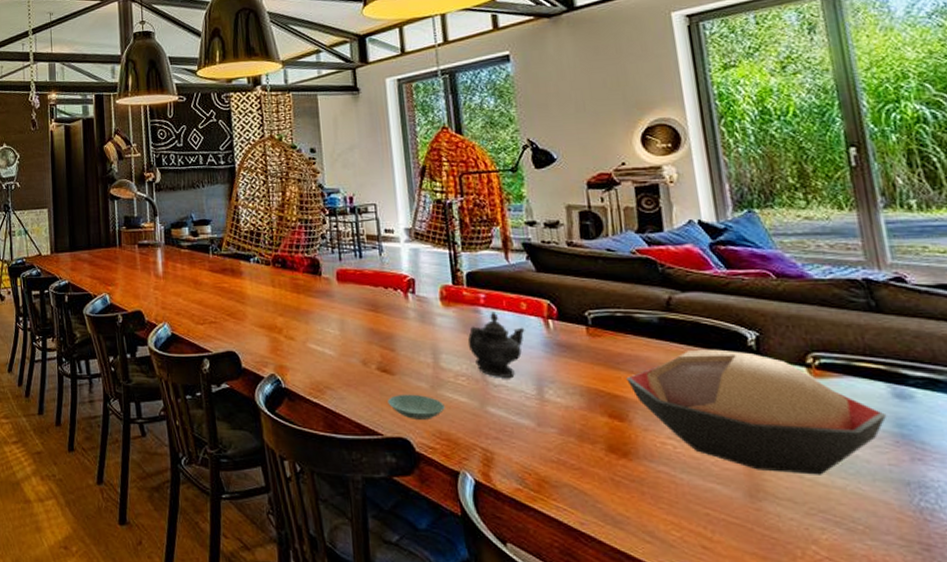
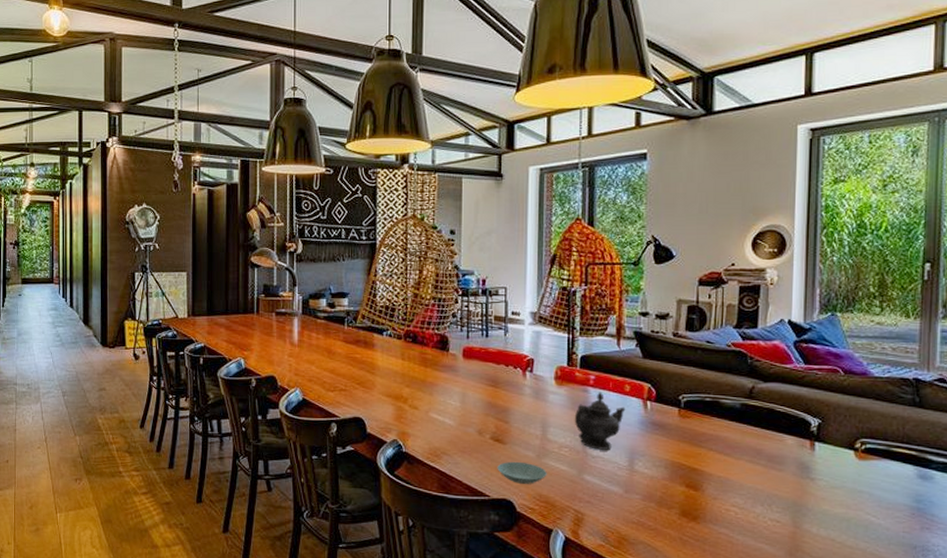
decorative bowl: present [626,349,887,475] -> none [706,432,910,539]

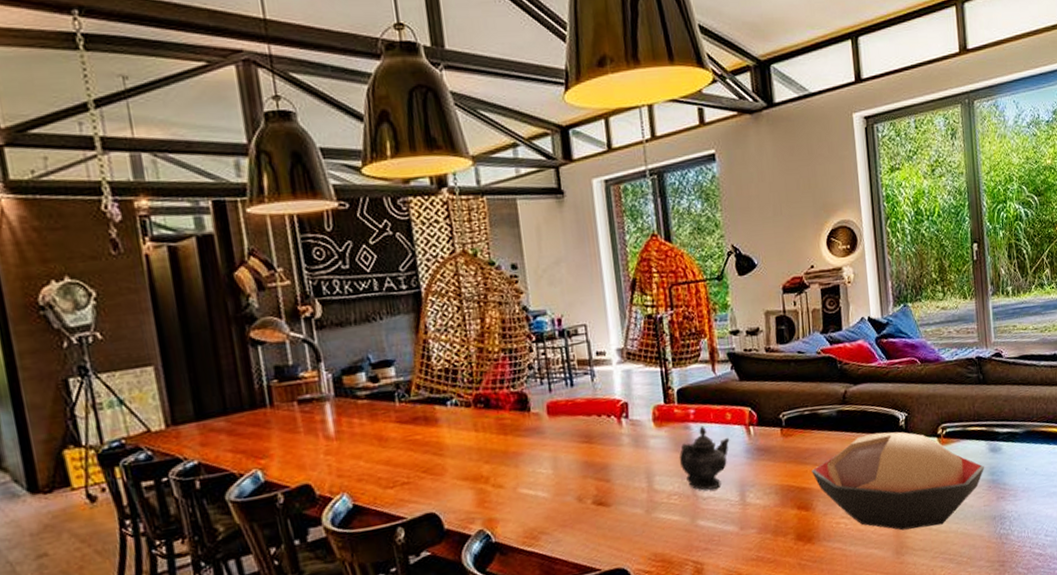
saucer: present [497,461,547,484] -> none [604,521,659,548]
decorative bowl: none [706,432,910,539] -> present [811,431,985,531]

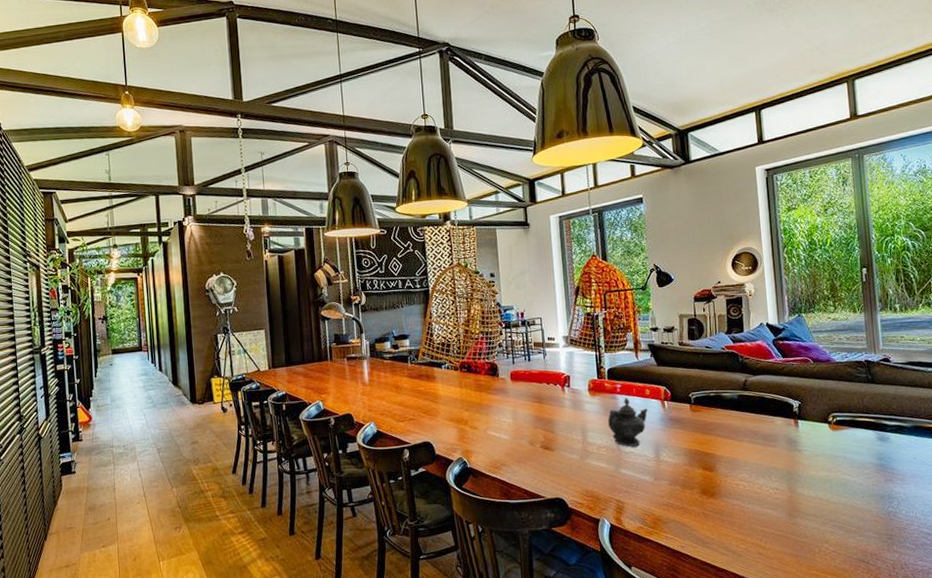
decorative bowl: present [811,431,985,531] -> none [715,415,874,497]

